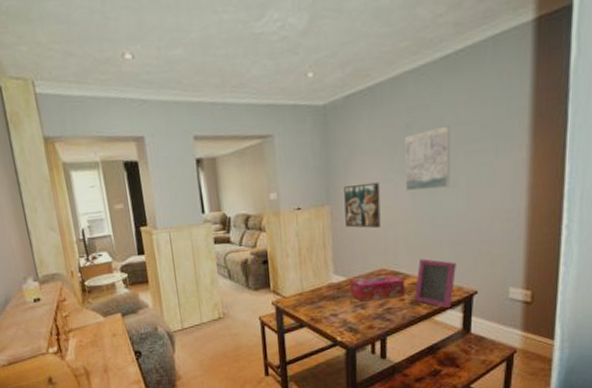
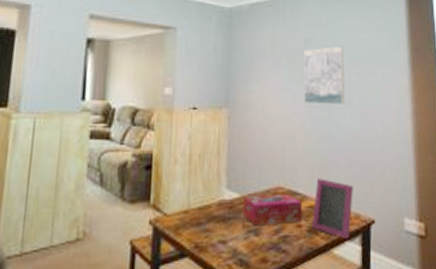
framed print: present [344,182,381,229] -> none [243,89,279,140]

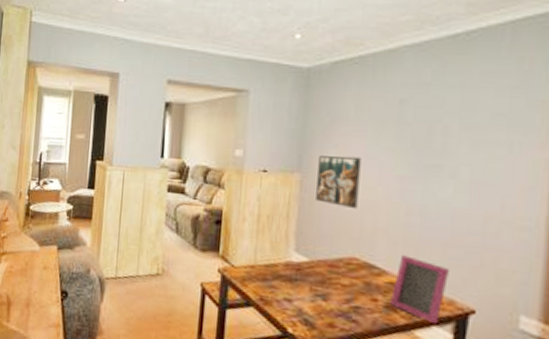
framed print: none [243,89,279,140] -> present [316,155,362,210]
tissue box: present [243,193,302,226] -> none [311,261,379,296]
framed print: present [303,46,345,104] -> none [391,108,454,177]

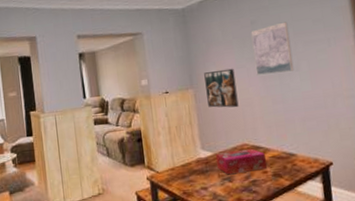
tissue box: none [311,261,379,296] -> present [216,148,267,175]
picture frame: present [390,255,449,325] -> none [275,133,311,180]
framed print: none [391,108,454,177] -> present [250,22,295,75]

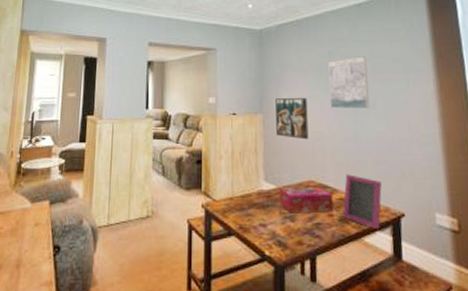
picture frame: none [275,133,311,180] -> present [342,174,382,230]

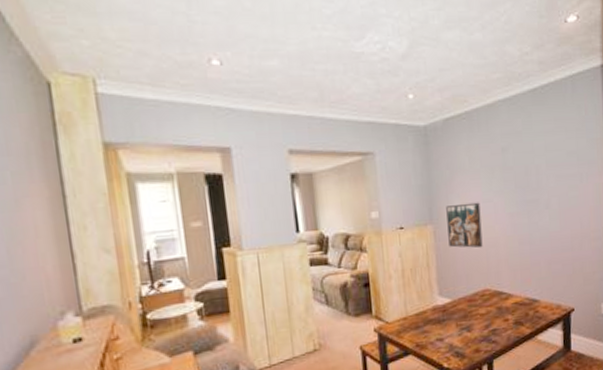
tissue box: present [279,186,333,213] -> none [455,294,508,324]
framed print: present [328,56,370,109] -> none [501,151,544,212]
picture frame: present [342,174,382,230] -> none [517,278,554,327]

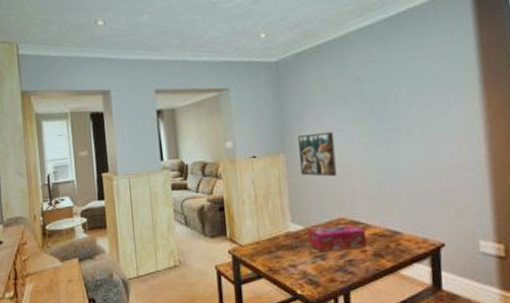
tissue box: none [455,294,508,324] -> present [308,223,366,252]

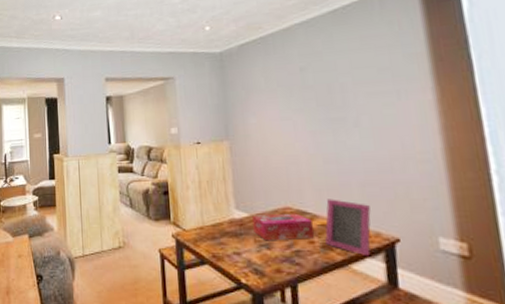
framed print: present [298,131,337,177] -> none [242,120,282,165]
picture frame: none [376,208,420,262] -> present [325,199,371,257]

